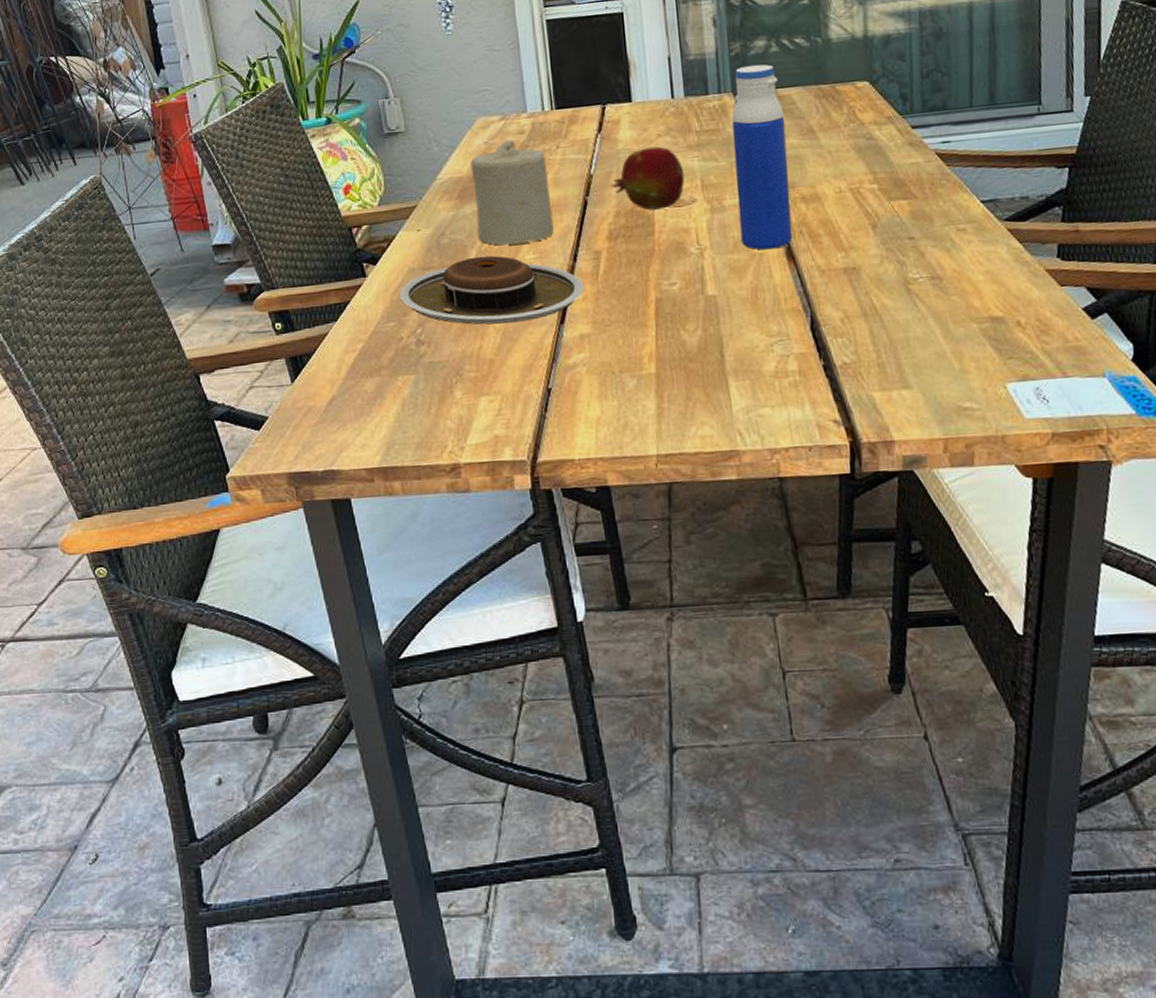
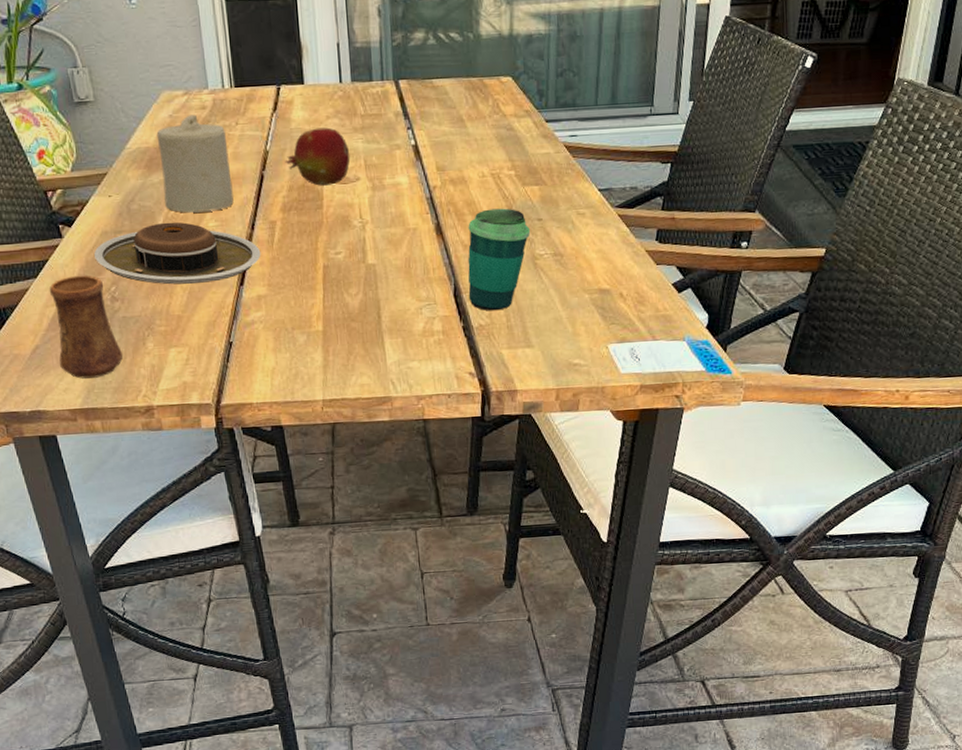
cup: none [349,316,428,433] -> present [49,275,124,379]
water bottle: present [731,64,793,250] -> none [392,55,442,226]
cup: none [824,226,901,347] -> present [467,208,531,311]

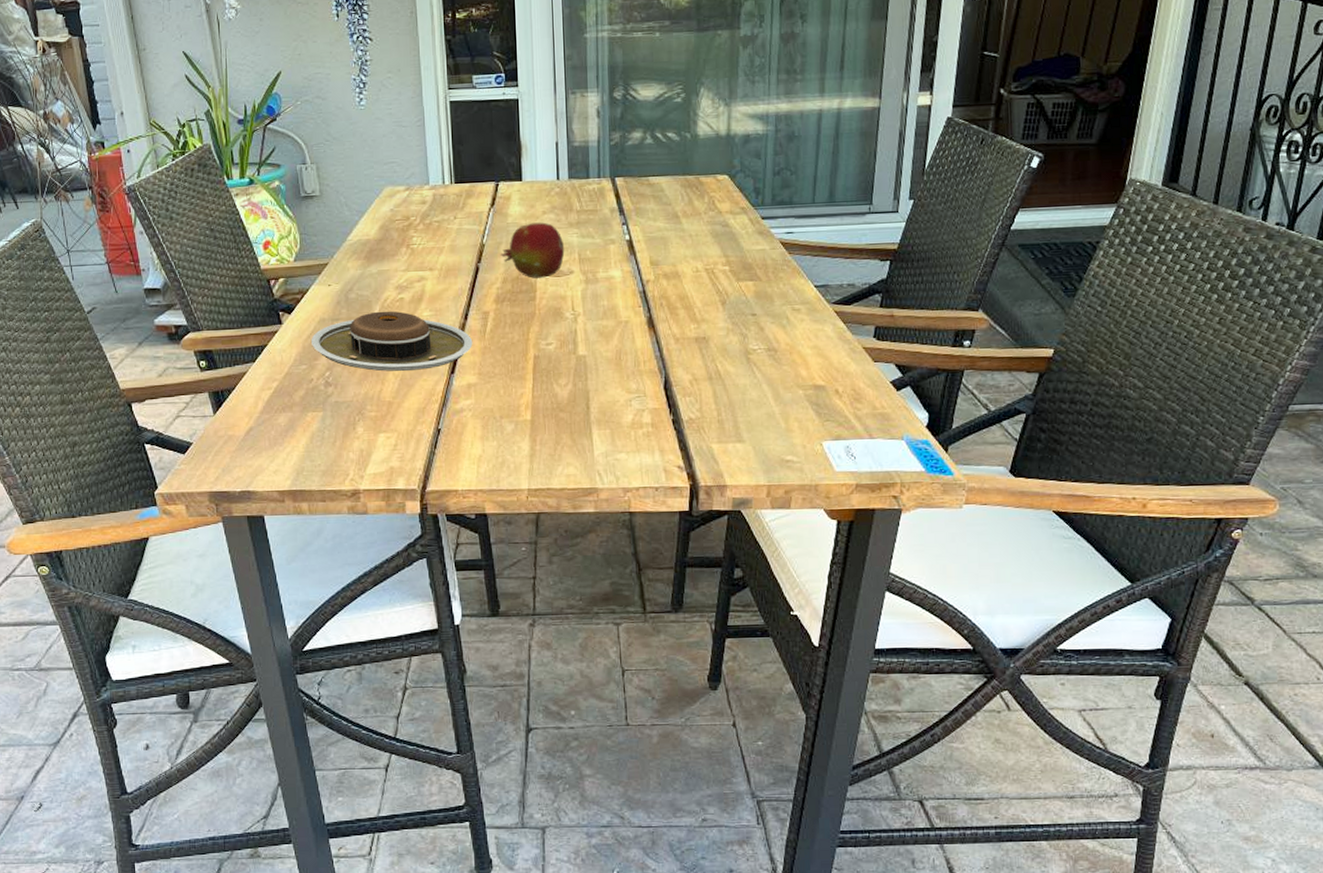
cup: present [49,275,124,379] -> none [266,360,334,461]
candle: present [156,114,234,213] -> none [377,209,449,303]
cup: present [467,208,531,311] -> none [679,303,744,405]

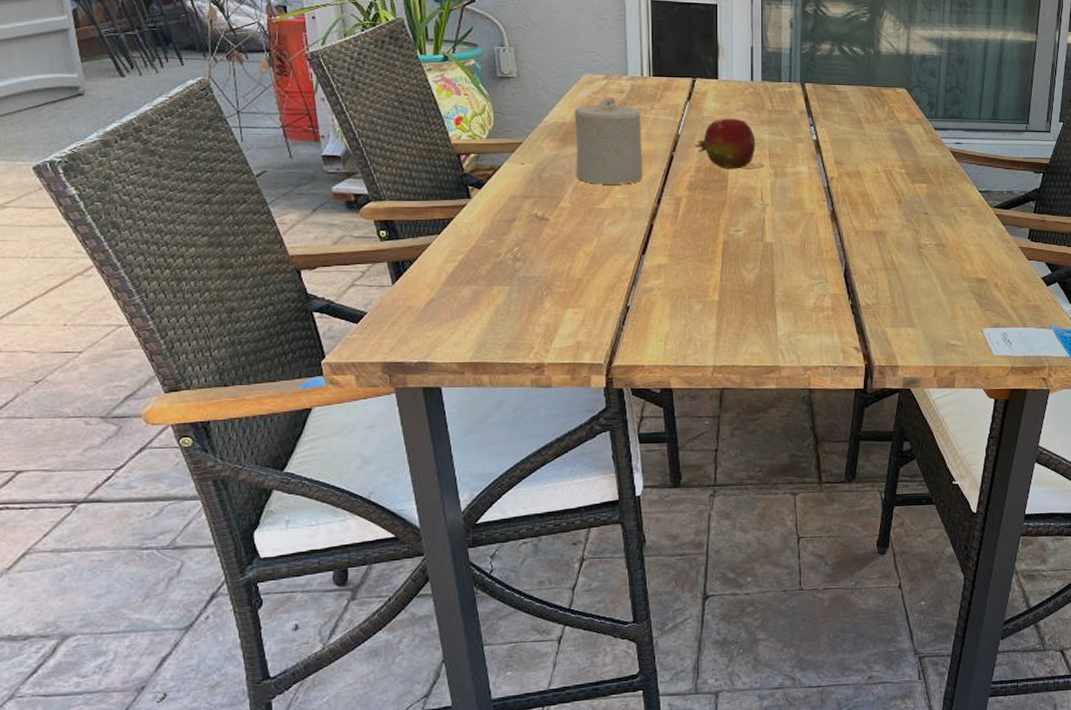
plate: present [311,311,473,372] -> none [501,191,665,249]
candle: none [377,209,449,303] -> present [574,97,643,185]

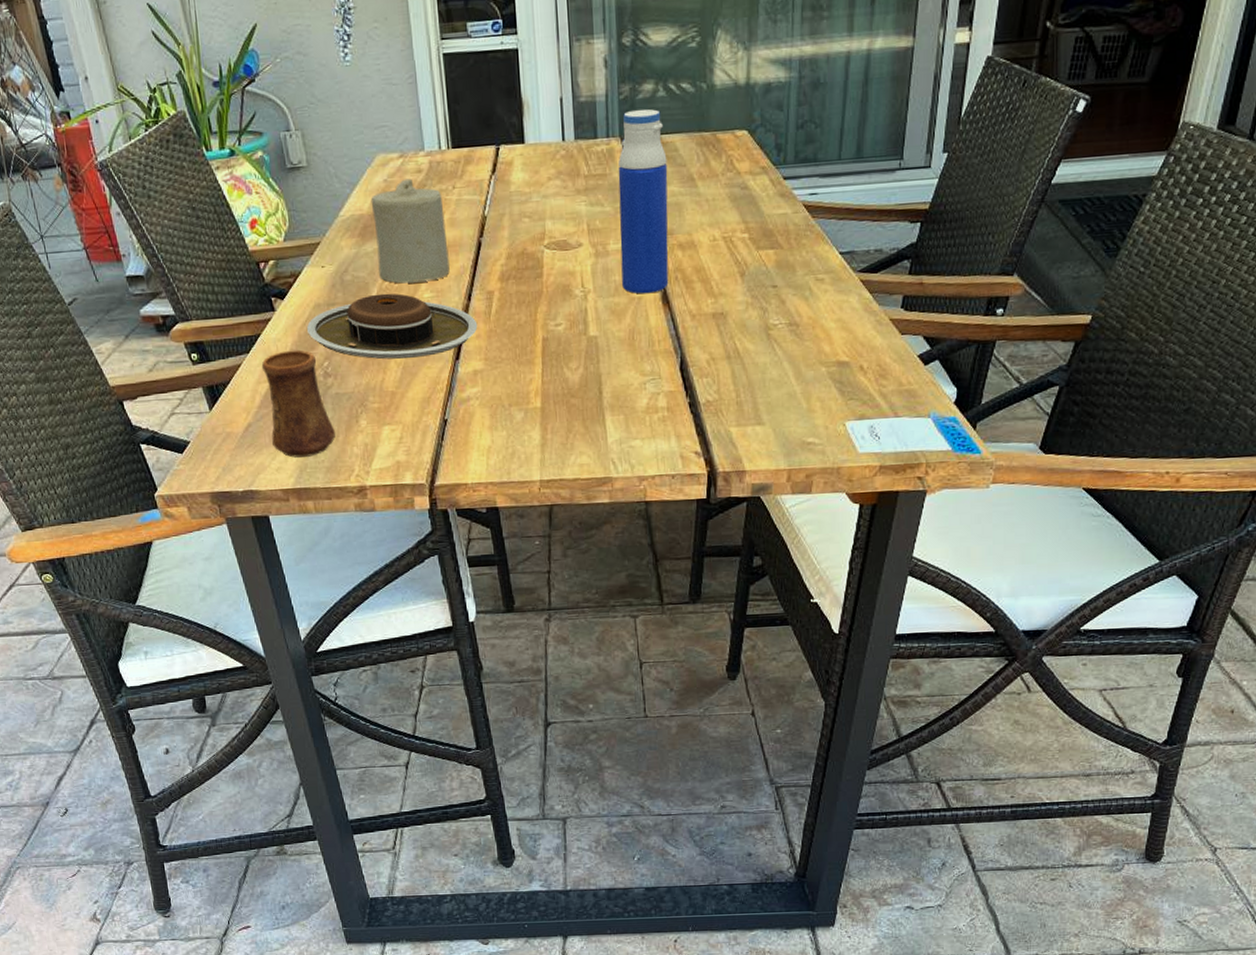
cup: none [451,234,520,333] -> present [261,350,336,458]
plate: none [501,191,665,249] -> present [307,293,478,360]
fruit: present [694,118,756,169] -> none [503,189,573,253]
water bottle: none [797,63,840,211] -> present [618,109,669,294]

